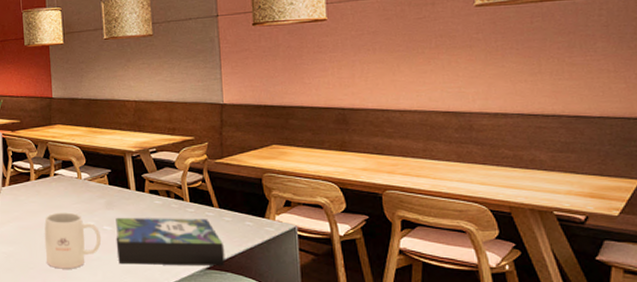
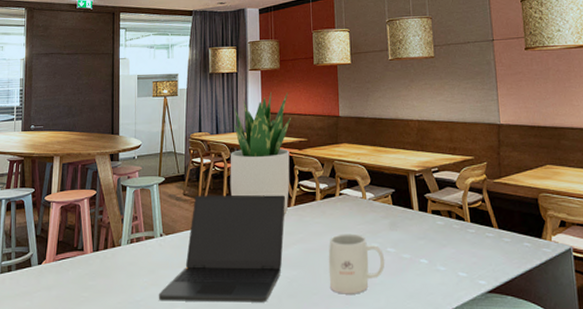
book: present [116,218,226,267] -> none [399,239,506,290]

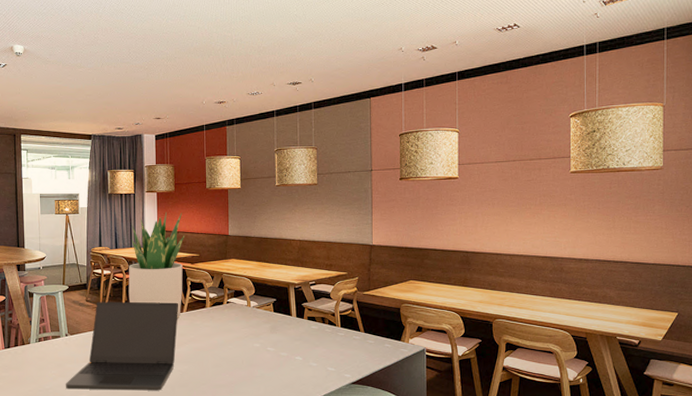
mug: present [328,233,385,294] -> none [215,335,265,385]

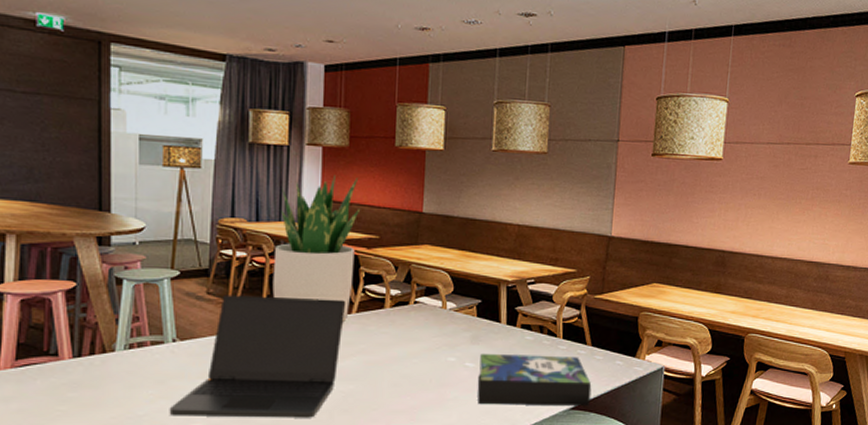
book: none [277,341,367,382] -> present [477,354,592,407]

